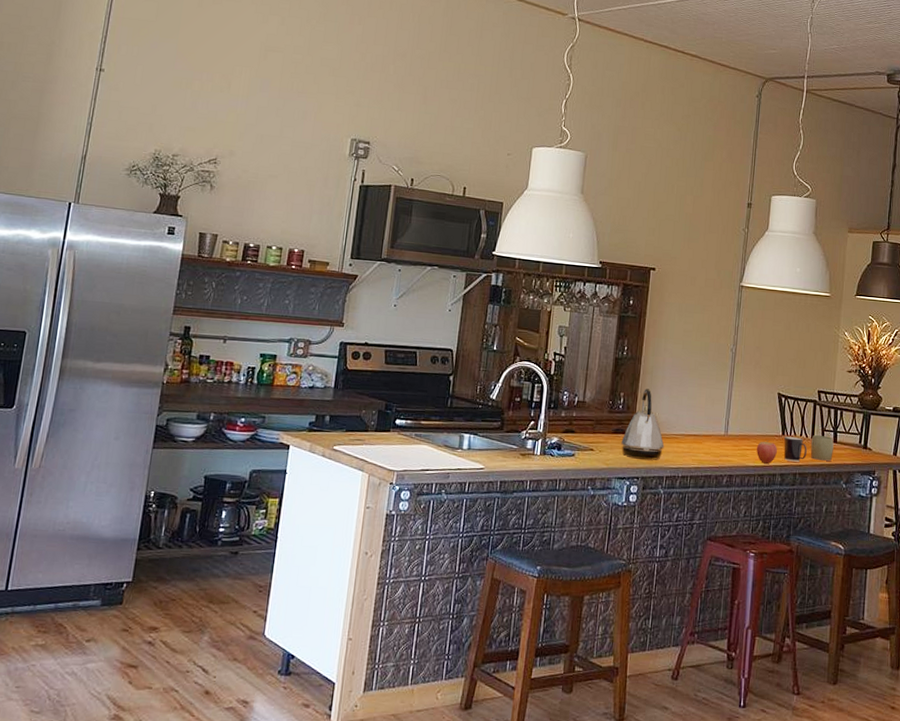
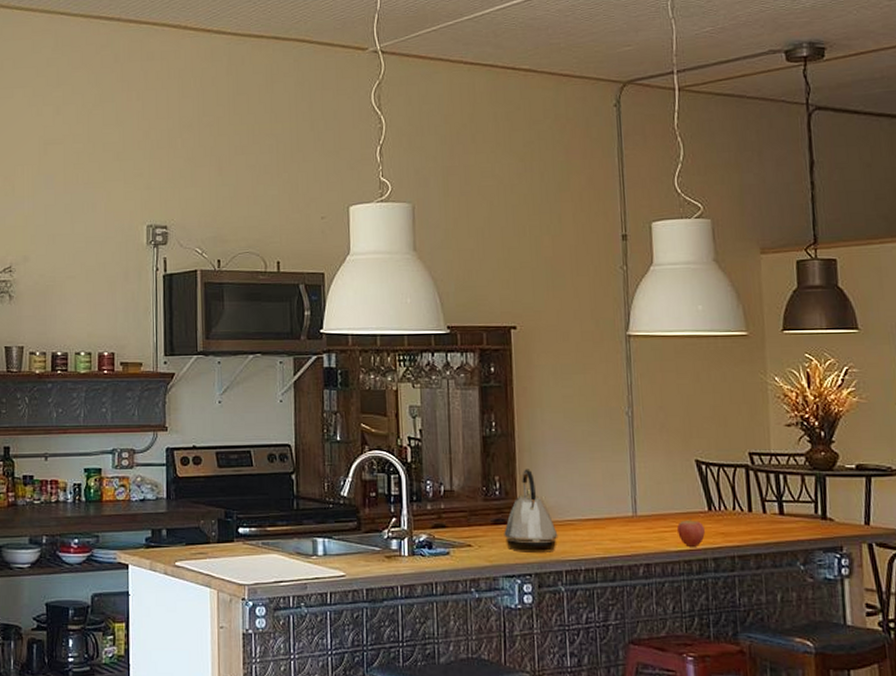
mug: present [783,436,807,462] -> none [712,512,745,542]
mug: present [810,435,834,462] -> none [748,508,781,539]

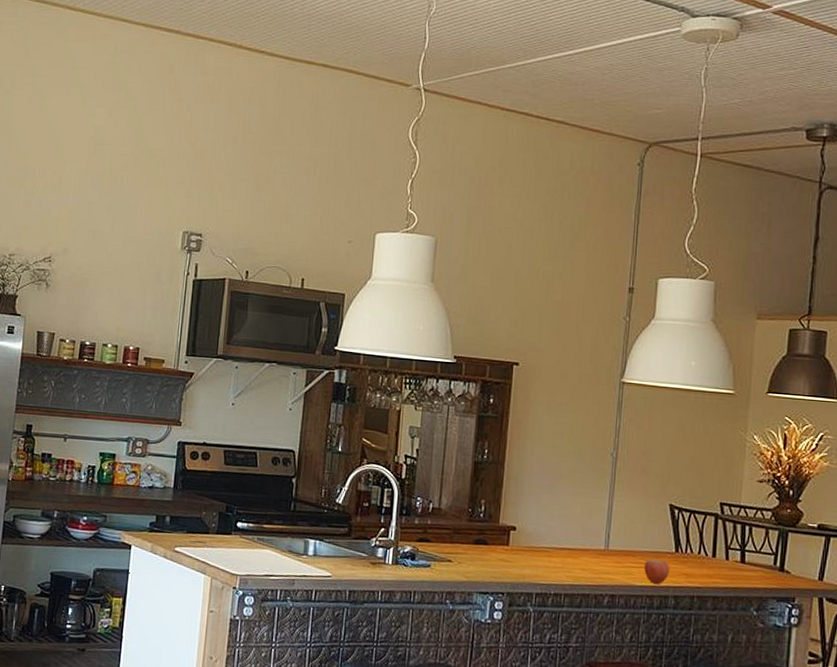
kettle: present [504,469,558,552] -> none [483,496,533,575]

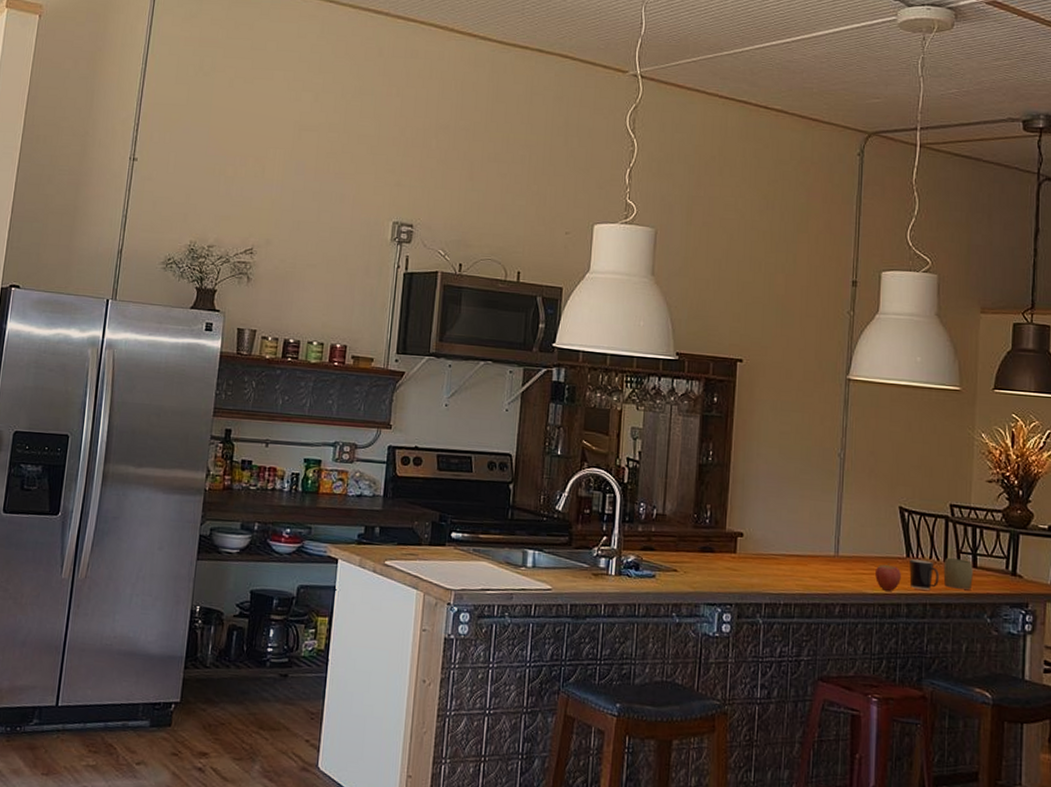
mug: none [677,554,707,584] -> present [909,559,939,590]
mug: none [711,553,741,585] -> present [943,558,973,591]

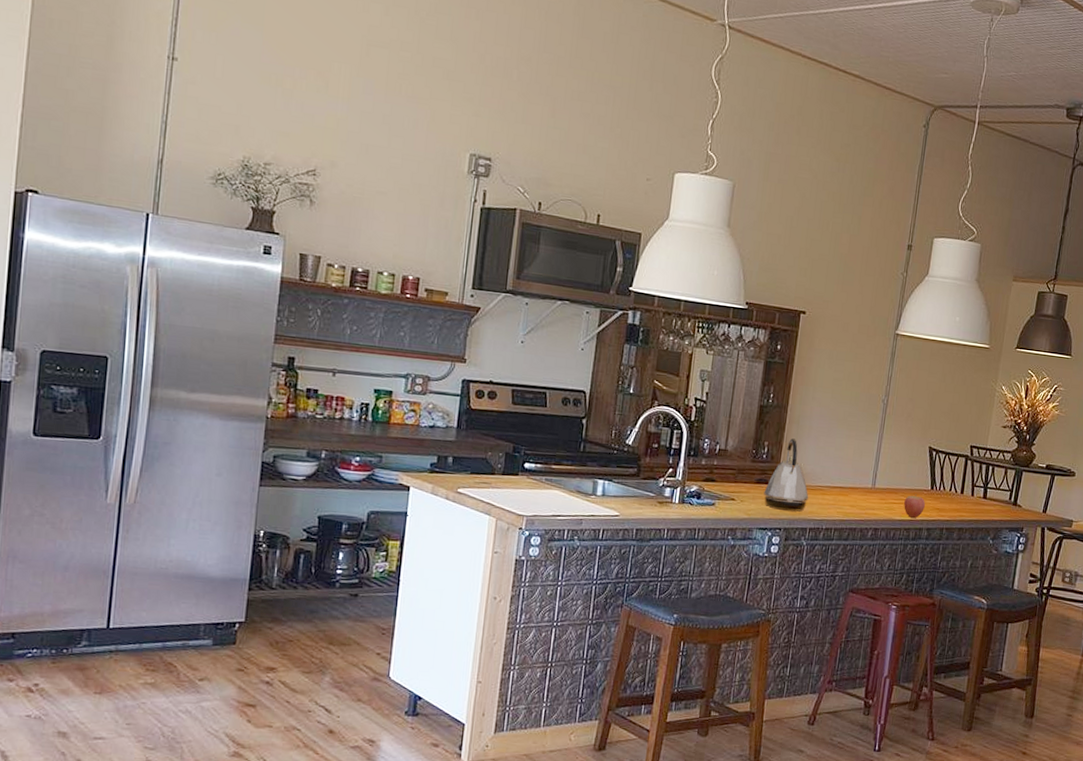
kettle: none [709,500,762,584] -> present [763,438,809,512]
mug: present [909,559,939,590] -> none [931,491,956,517]
mug: present [943,558,973,591] -> none [958,490,984,518]

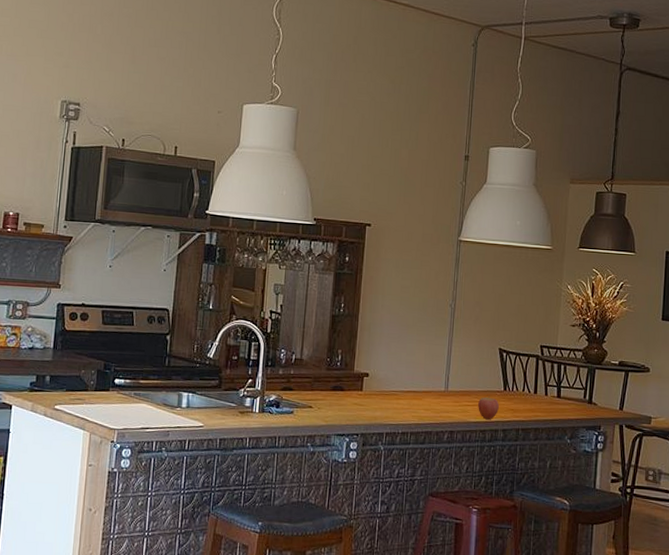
kettle: present [763,438,809,512] -> none [340,345,384,417]

